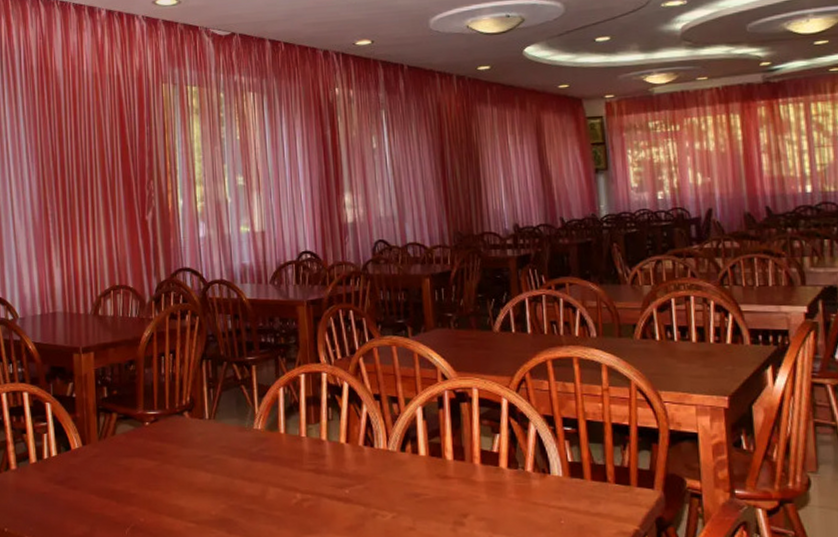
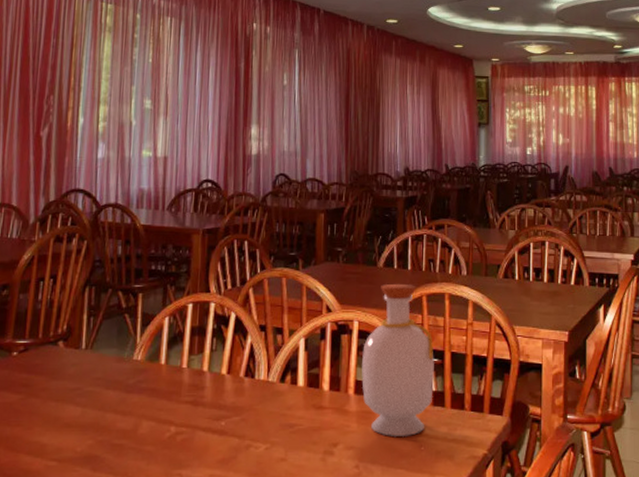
bottle: none [485,348,570,510] -> present [361,283,434,438]

